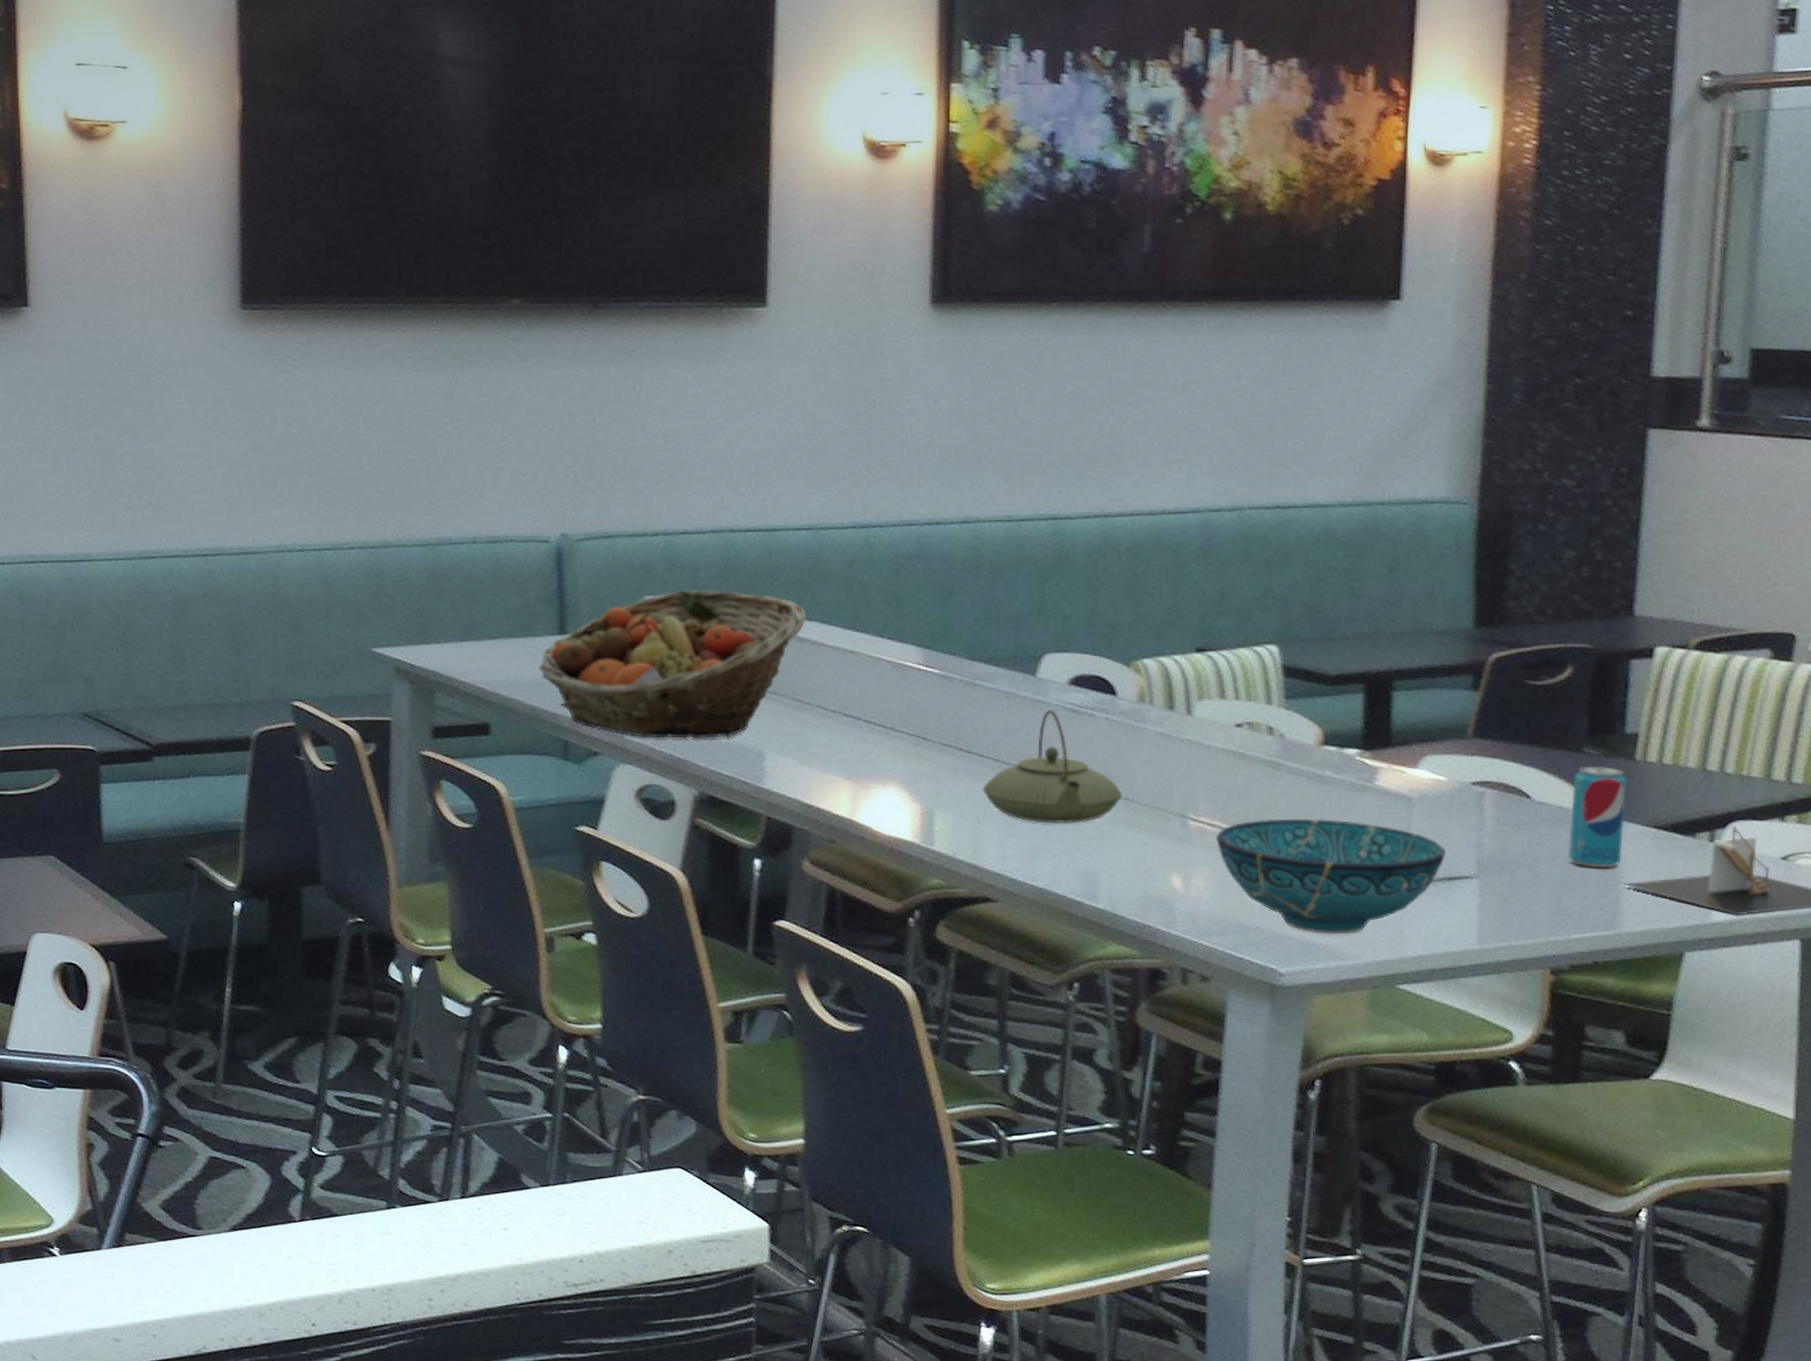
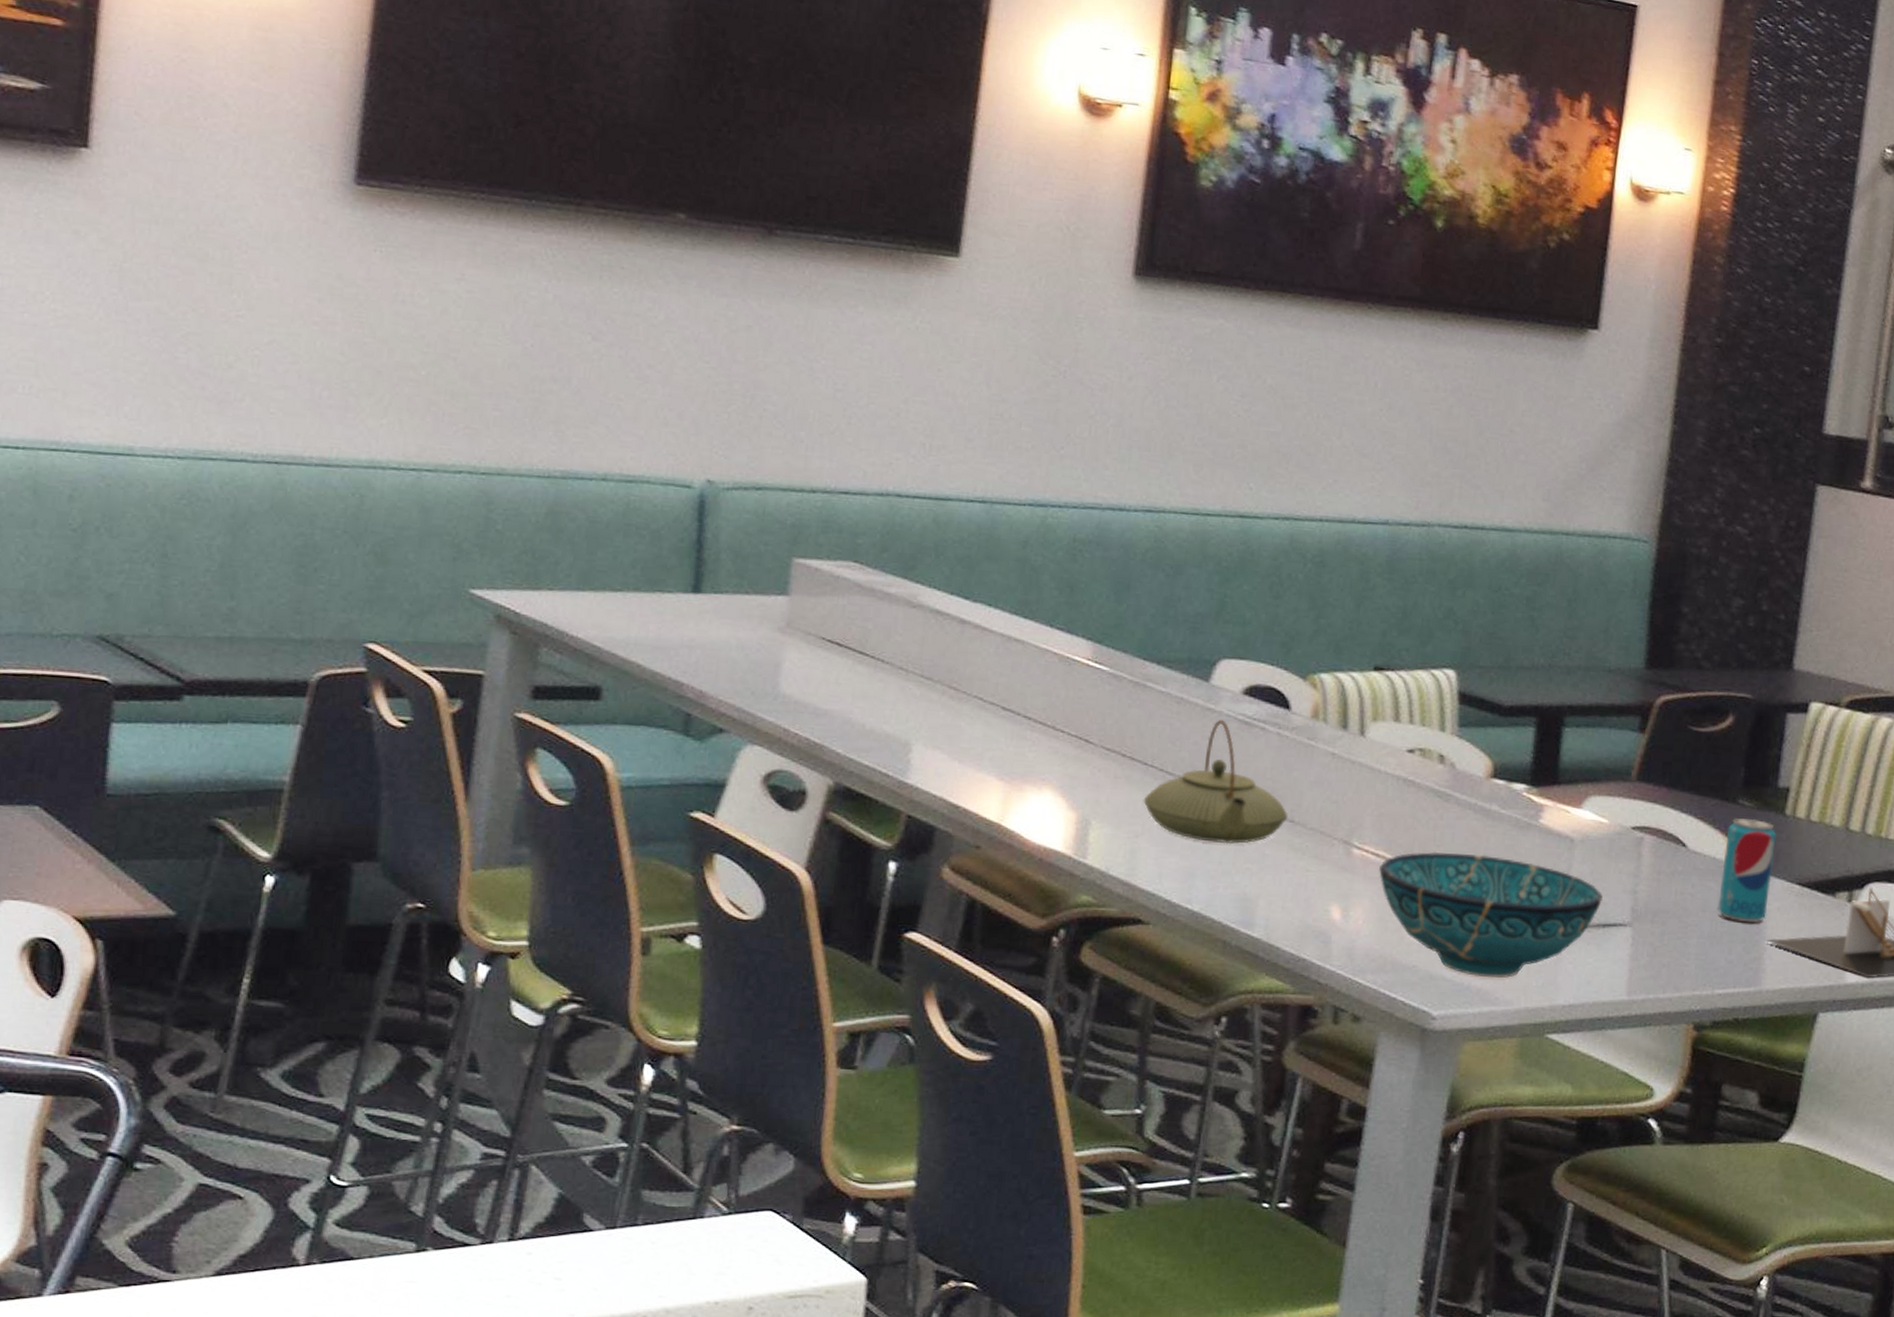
fruit basket: present [538,589,806,739] -> none [664,555,972,724]

